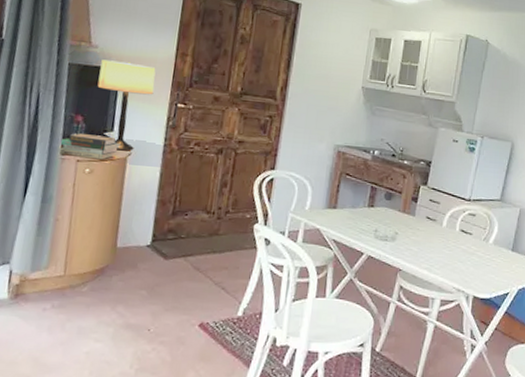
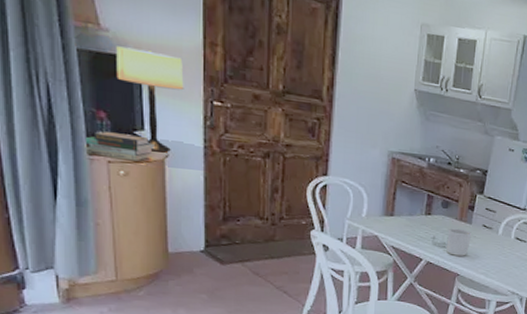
mug: none [388,220,415,250] -> present [446,228,471,256]

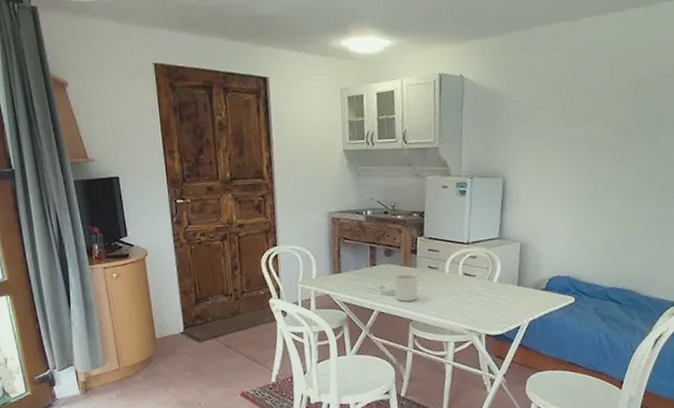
books: present [85,131,155,162] -> none [85,241,137,265]
table lamp: present [116,46,184,153] -> none [101,169,153,253]

